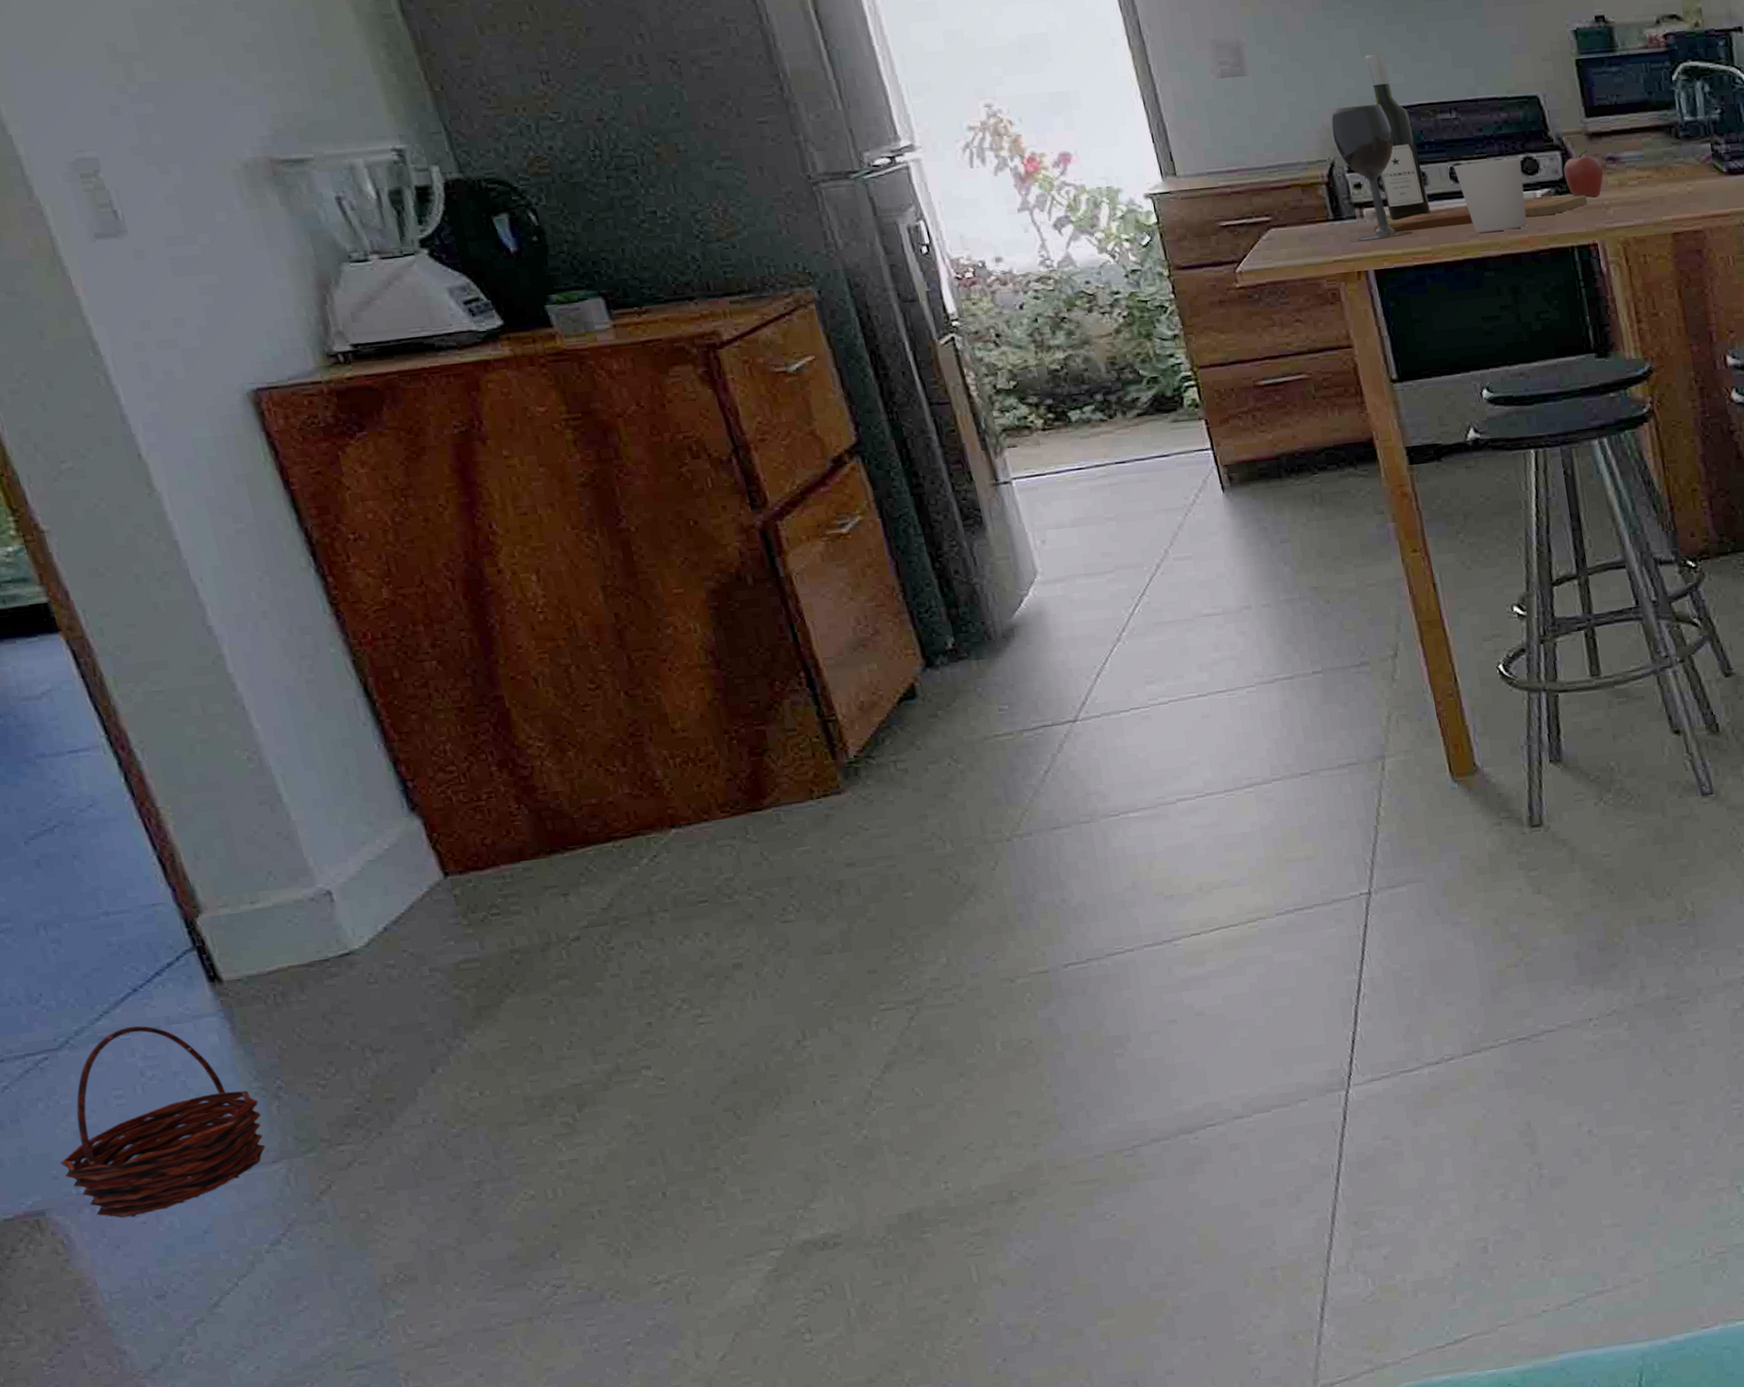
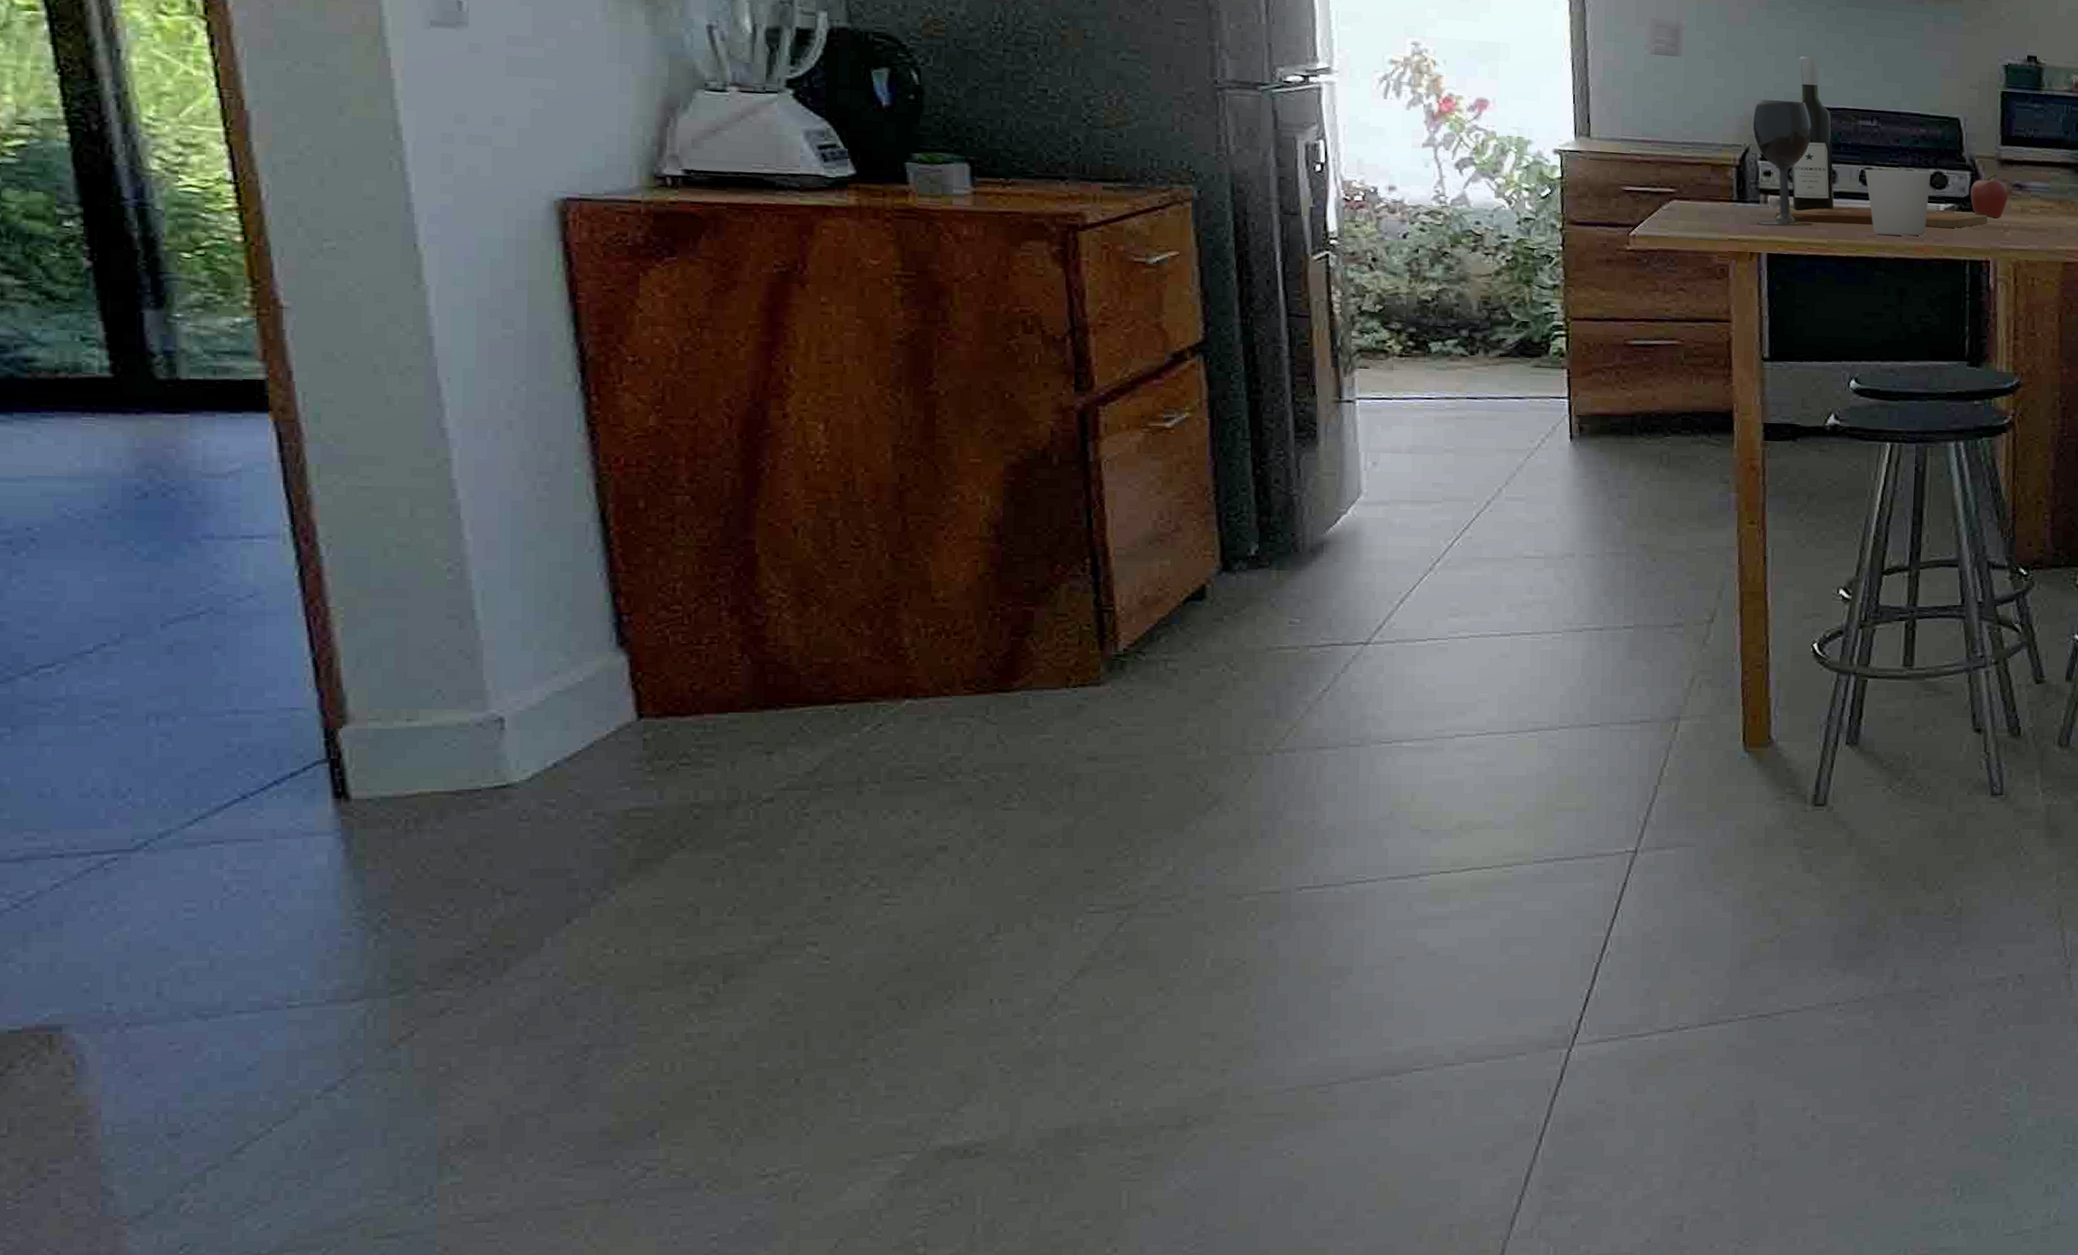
basket: present [59,1025,265,1219] -> none [96,835,354,1044]

